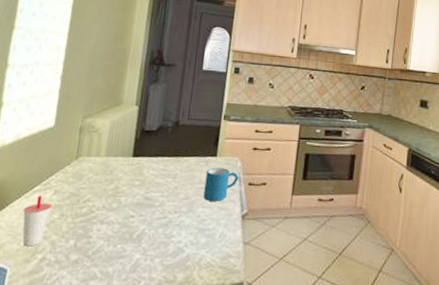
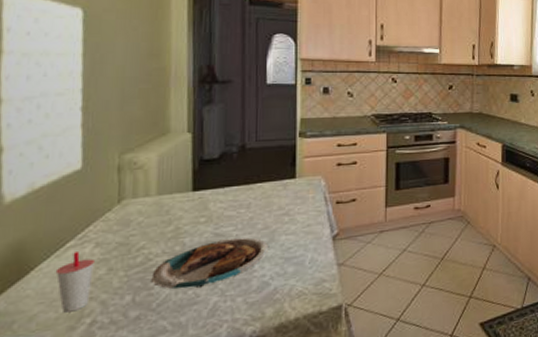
plate: none [91,203,188,244] -> present [151,237,270,290]
mug: present [203,167,239,202] -> none [285,189,324,227]

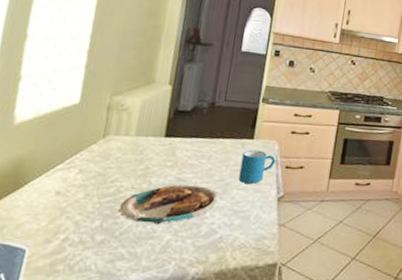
cup: present [55,252,94,313] -> none [43,175,76,227]
mug: none [285,189,324,227] -> present [238,150,276,184]

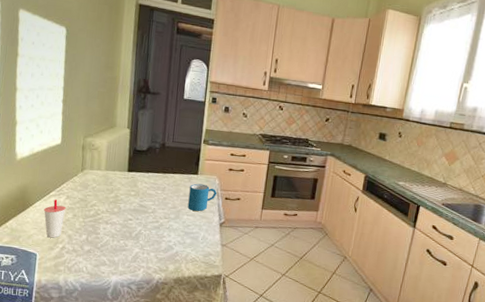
cup: none [43,175,76,227] -> present [43,199,66,238]
plate: present [118,184,222,225] -> none [98,210,175,241]

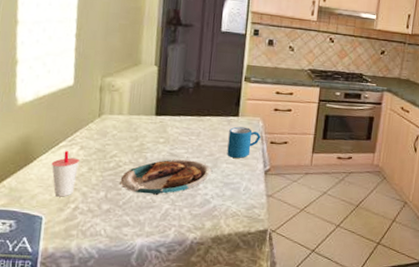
plate: none [98,210,175,241] -> present [120,159,213,196]

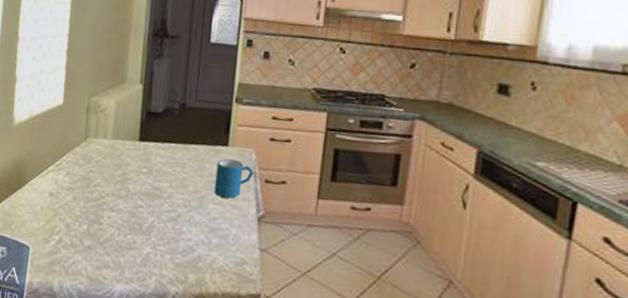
cup: present [51,151,79,197] -> none [39,176,65,227]
plate: present [120,159,213,196] -> none [102,194,198,236]

